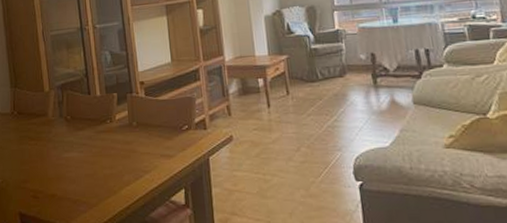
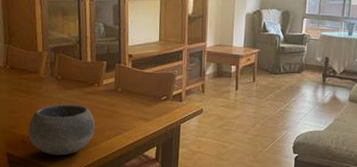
bowl: none [40,146,112,211] -> present [28,103,95,156]

